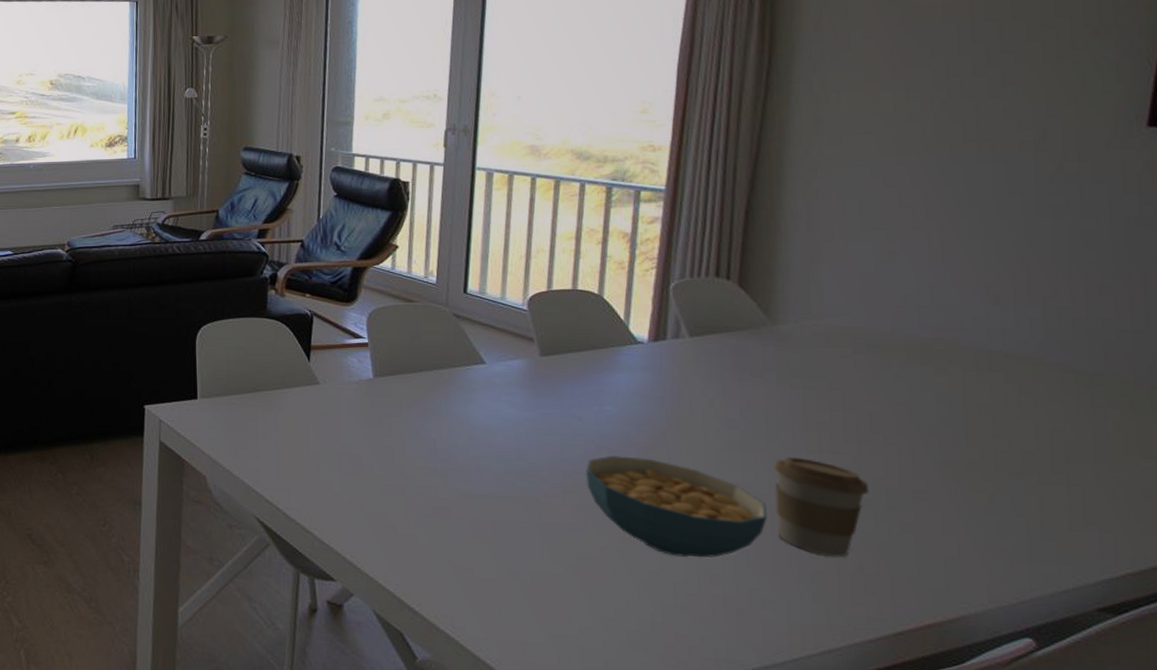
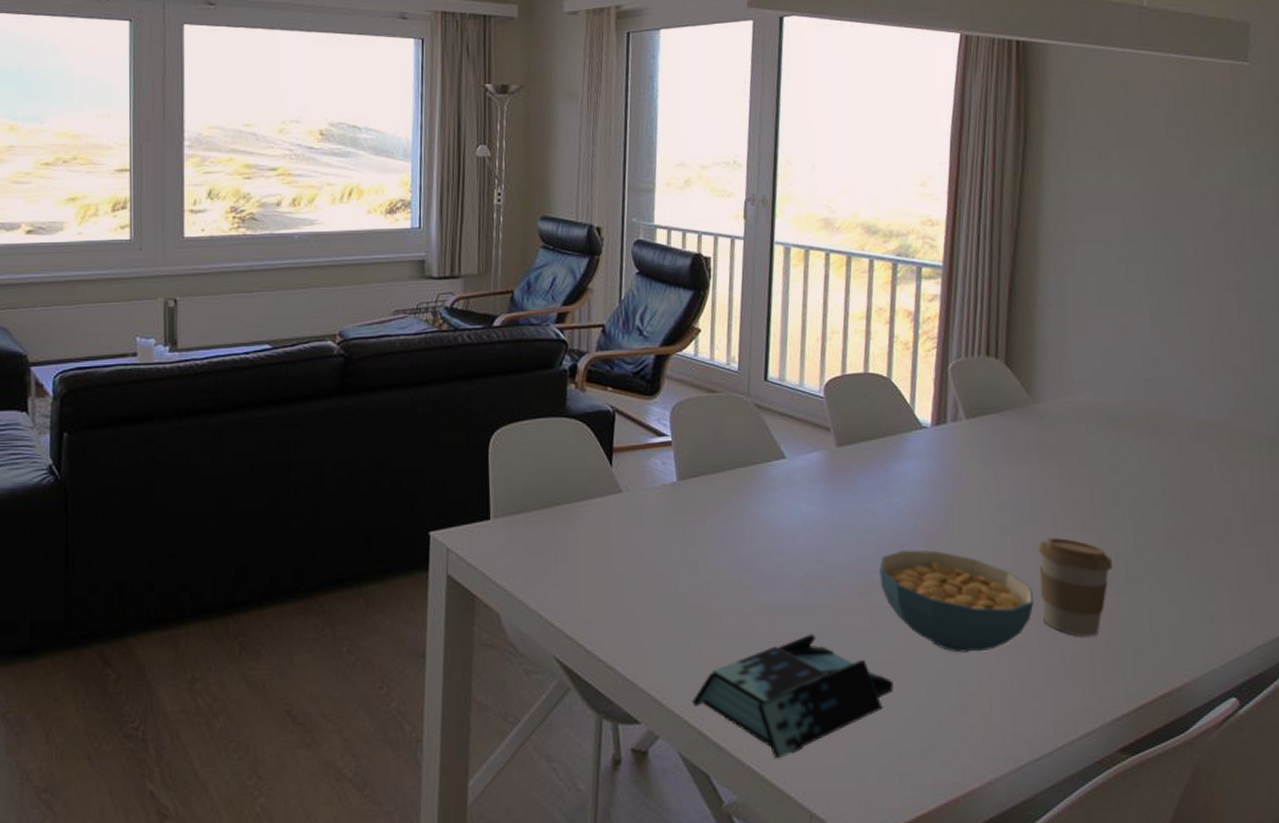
book: none [386,522,600,629] -> present [691,633,894,759]

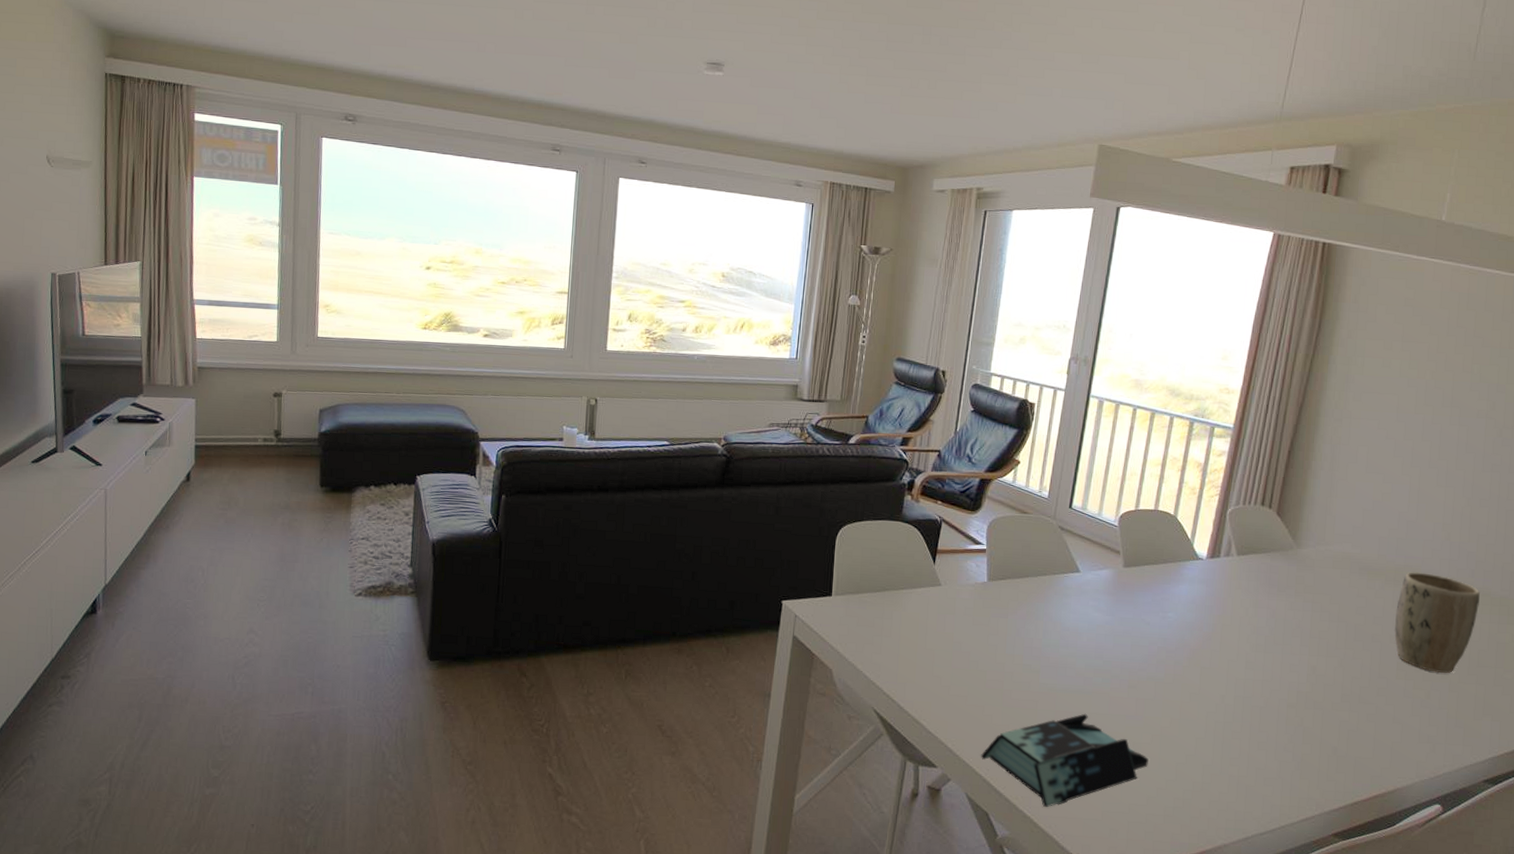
cereal bowl: present [878,550,1034,653] -> none [1147,656,1277,744]
coffee cup: present [1038,537,1113,637] -> none [1281,659,1349,742]
plant pot: none [1154,418,1246,537] -> present [1394,572,1480,674]

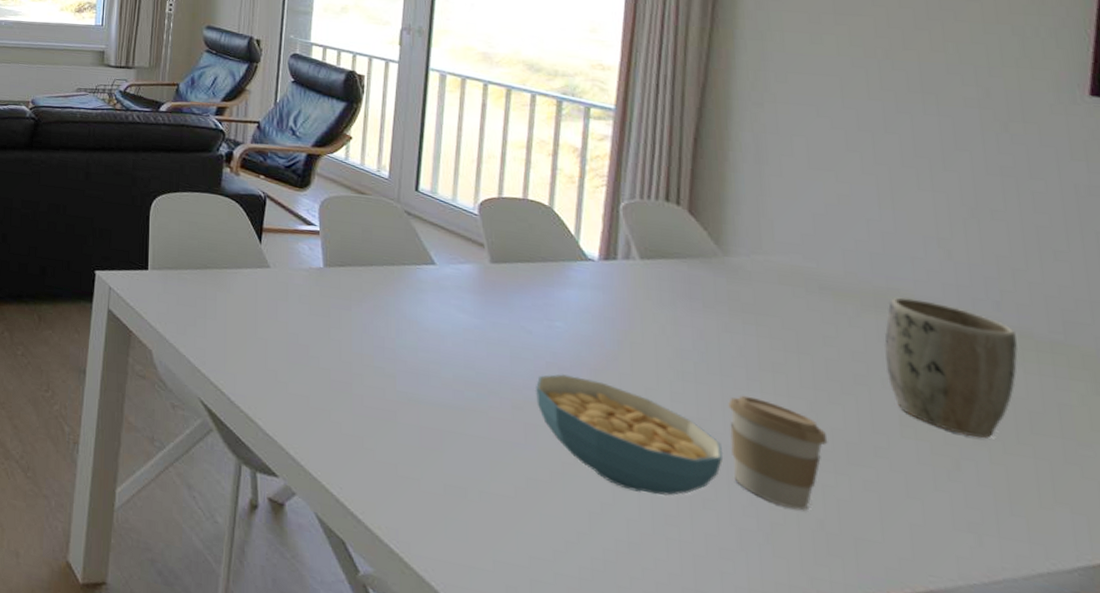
book: present [980,713,1149,808] -> none [330,433,550,546]
cereal bowl: none [1147,656,1277,744] -> present [534,374,724,496]
coffee cup: none [1281,659,1349,742] -> present [728,395,828,512]

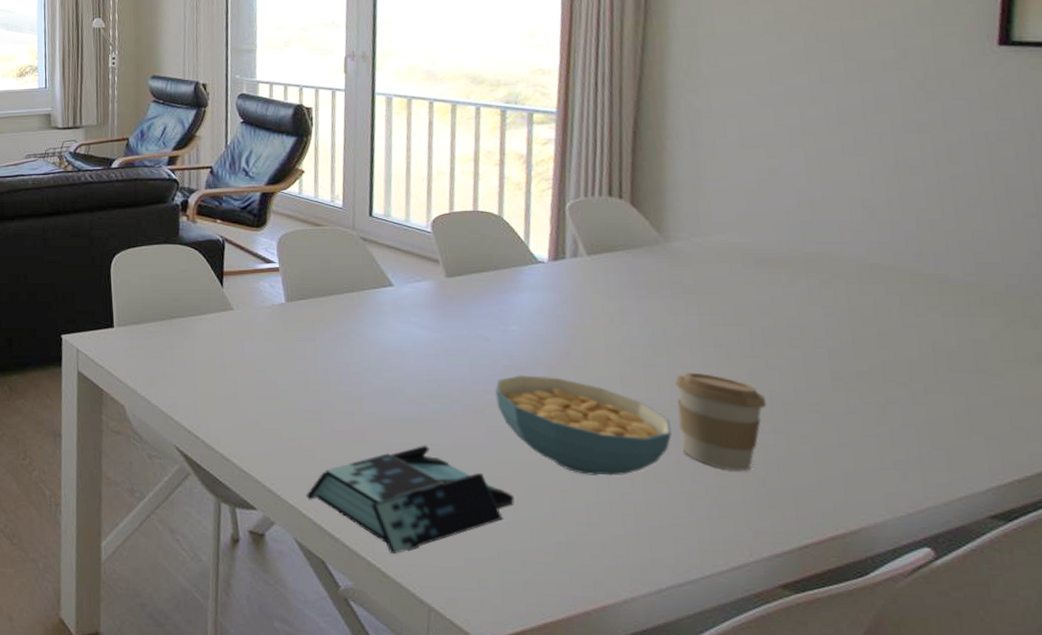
book: none [330,433,550,546] -> present [305,445,515,555]
plant pot: present [884,297,1018,439] -> none [815,260,936,383]

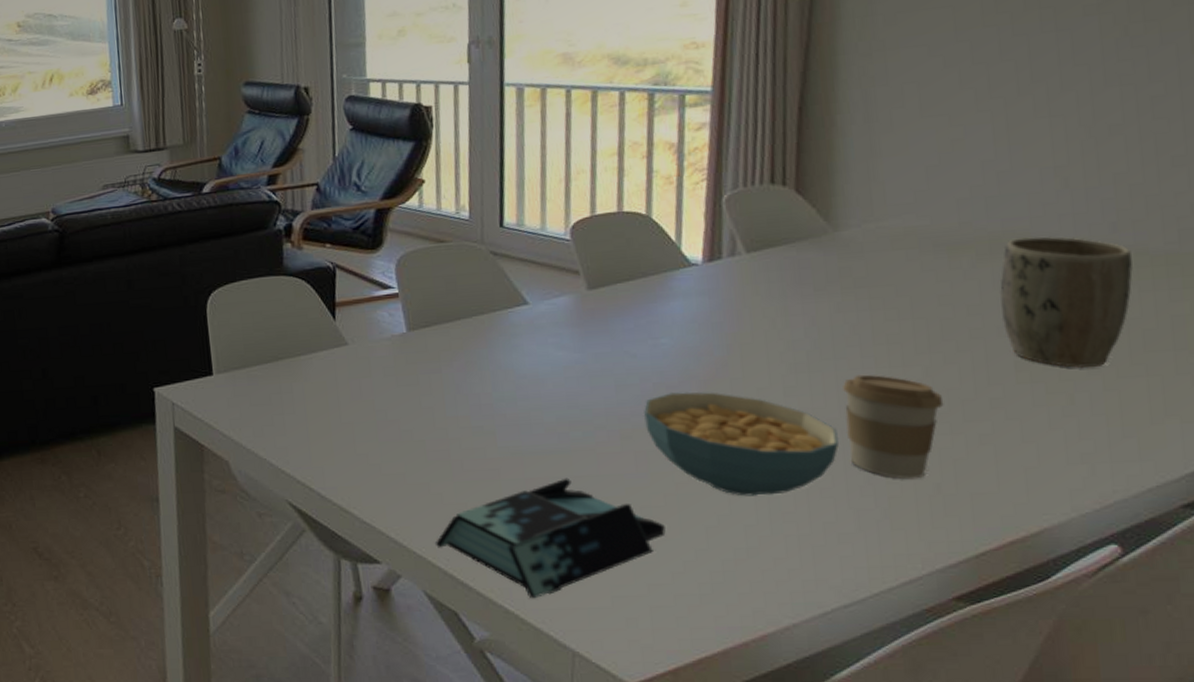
plant pot: none [815,260,936,383] -> present [1000,236,1133,369]

